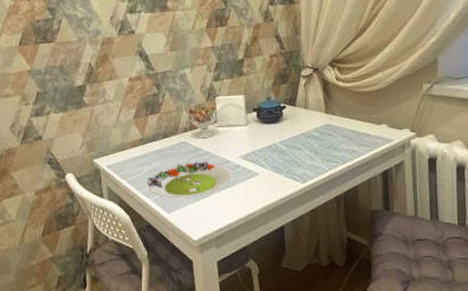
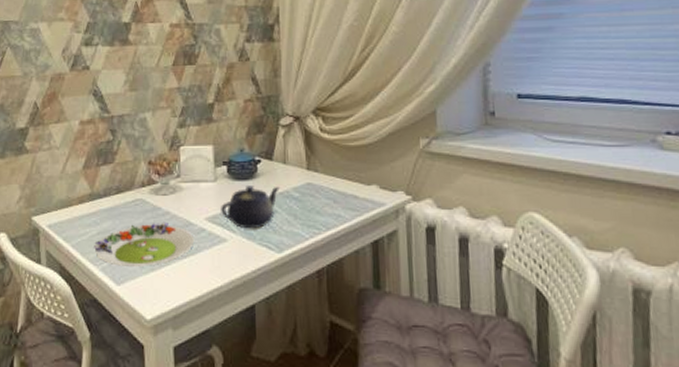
teapot: none [252,127,302,165] -> present [221,186,280,229]

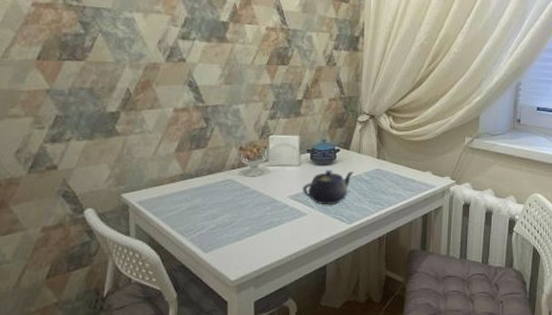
salad plate: present [94,221,195,266] -> none [184,199,278,237]

